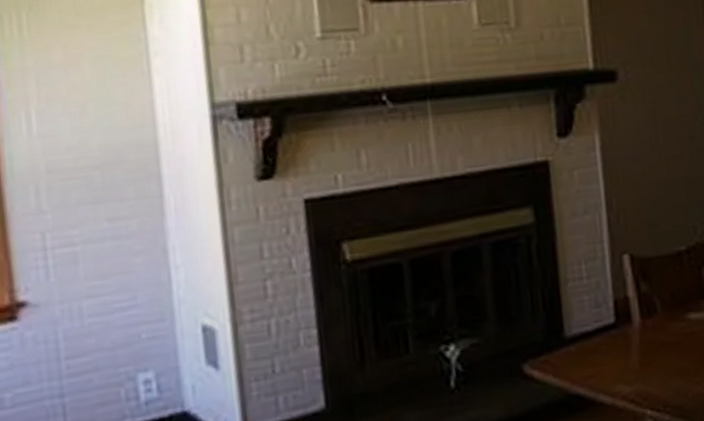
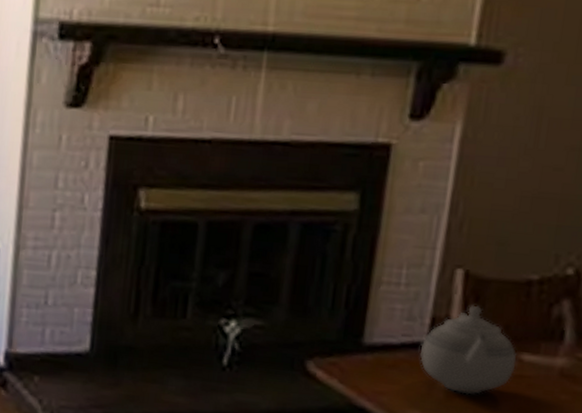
teapot: none [611,281,687,361] -> present [419,305,518,395]

